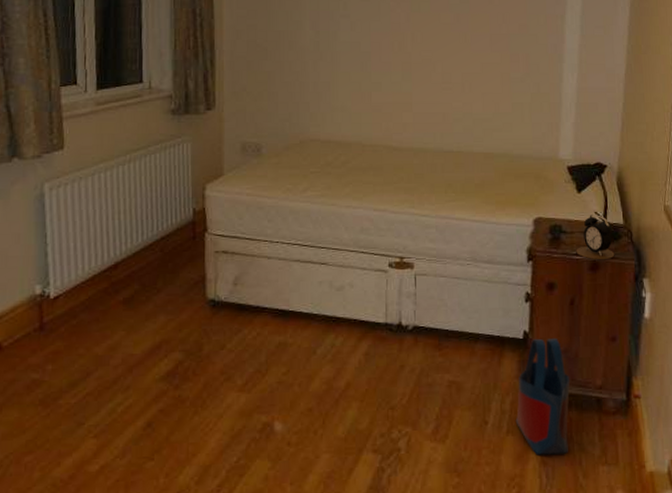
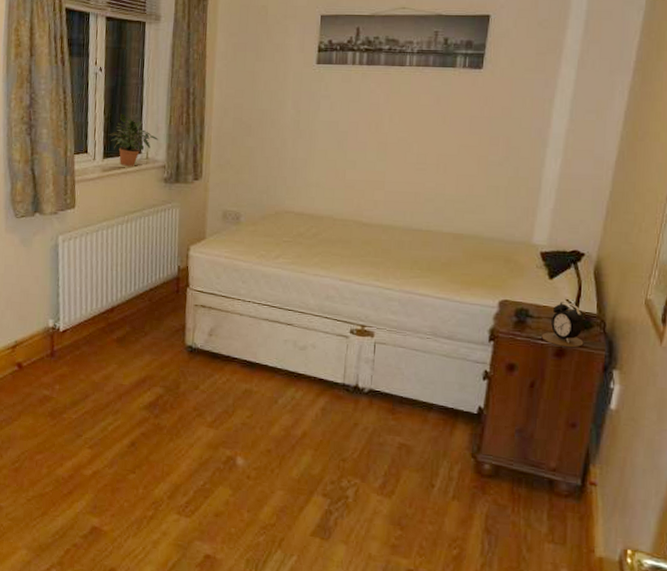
potted plant: none [103,38,163,99] -> present [109,114,159,167]
tote bag: present [515,339,570,455] -> none [462,416,523,526]

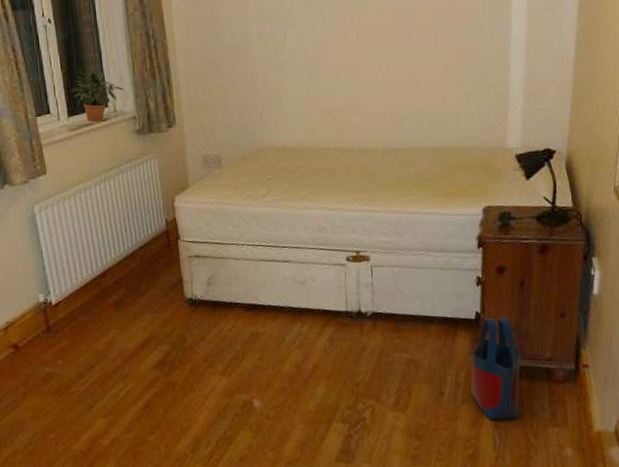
tote bag: none [462,416,523,526] -> present [469,317,521,420]
alarm clock: present [541,302,584,348] -> none [525,199,564,243]

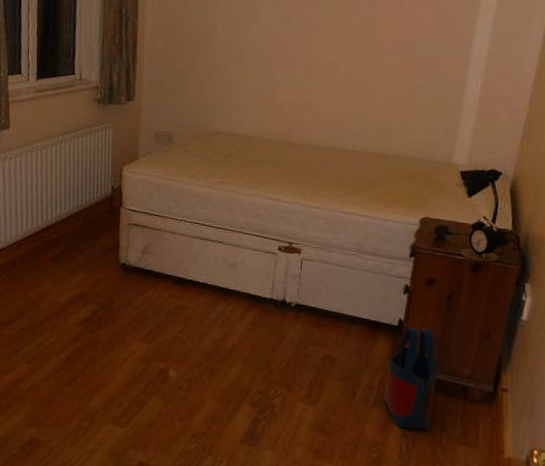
potted plant: present [70,66,125,123] -> none [42,34,92,88]
alarm clock: none [525,199,564,243] -> present [459,219,500,263]

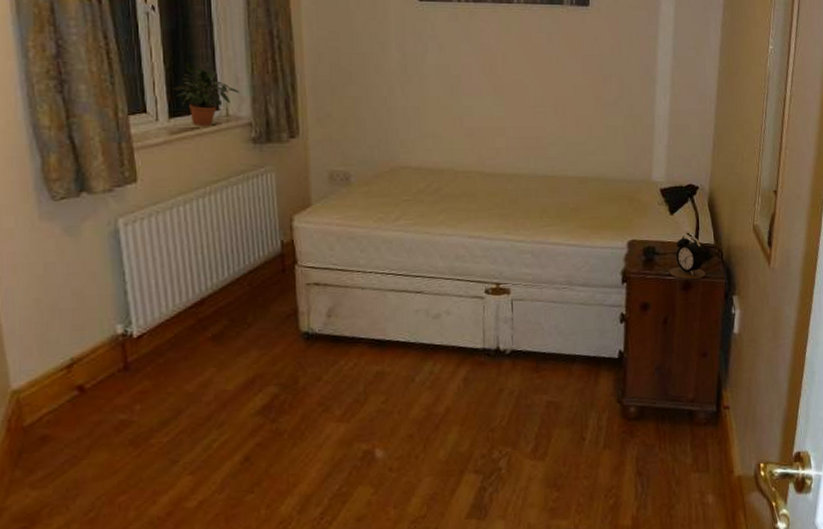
potted plant: none [42,34,92,88] -> present [174,62,240,127]
tote bag: present [382,327,440,431] -> none [612,356,664,467]

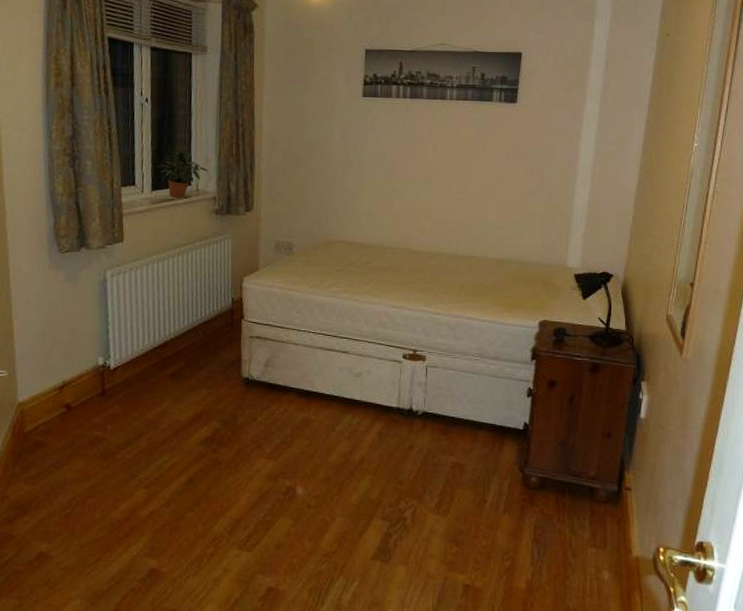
alarm clock: present [669,235,706,280] -> none [578,320,615,363]

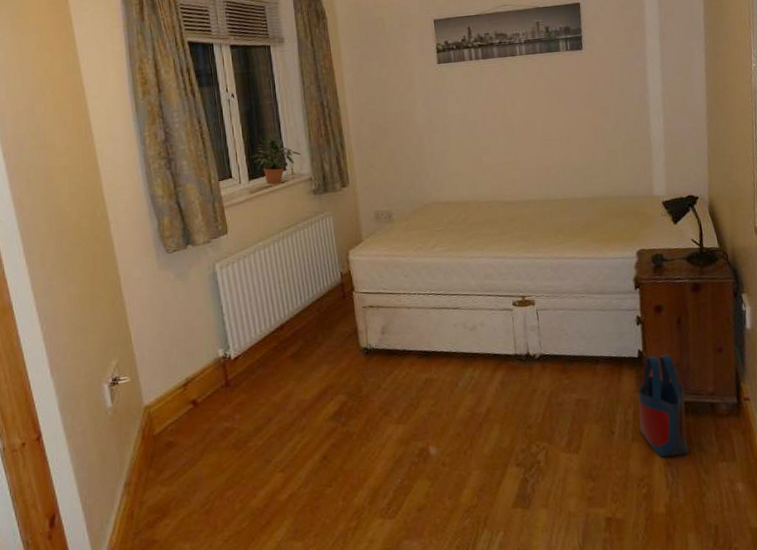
tote bag: none [512,431,566,535] -> present [638,354,689,458]

